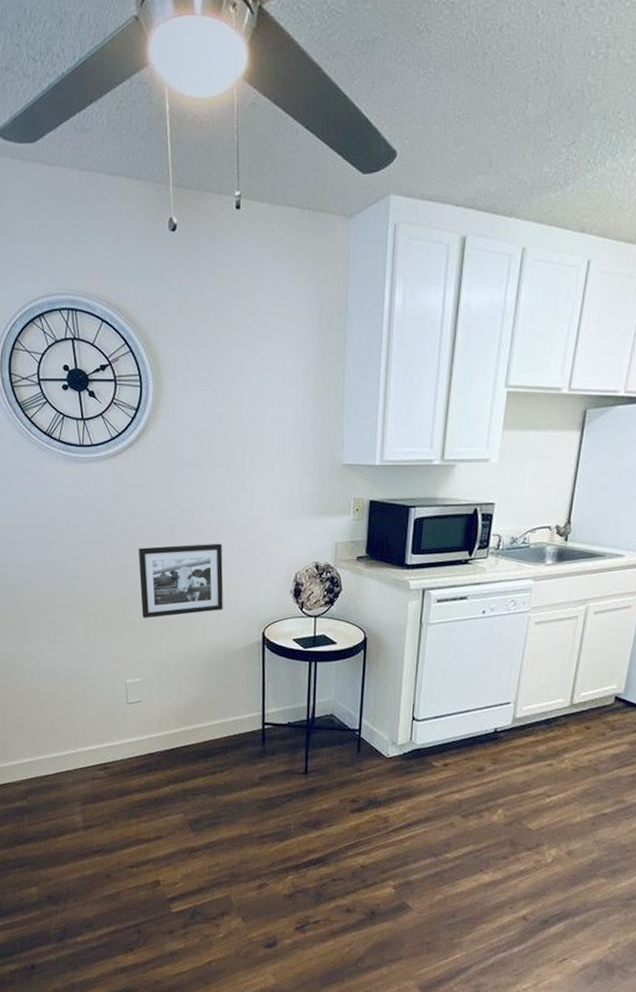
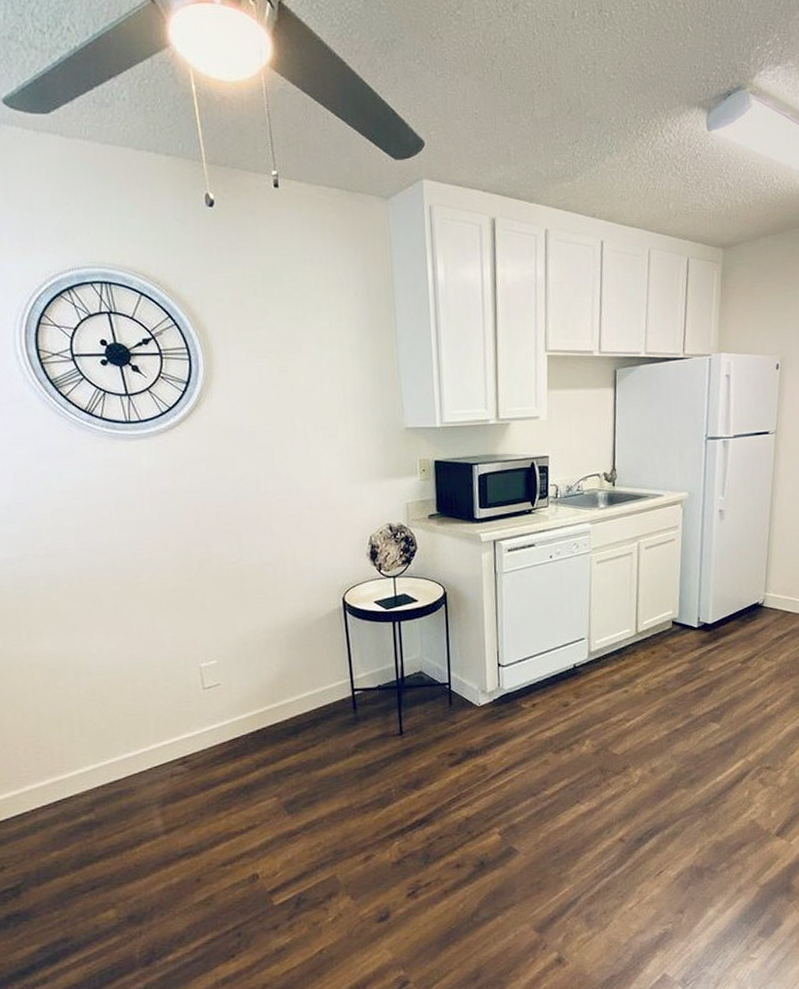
picture frame: present [138,543,223,618] -> none [201,512,299,597]

